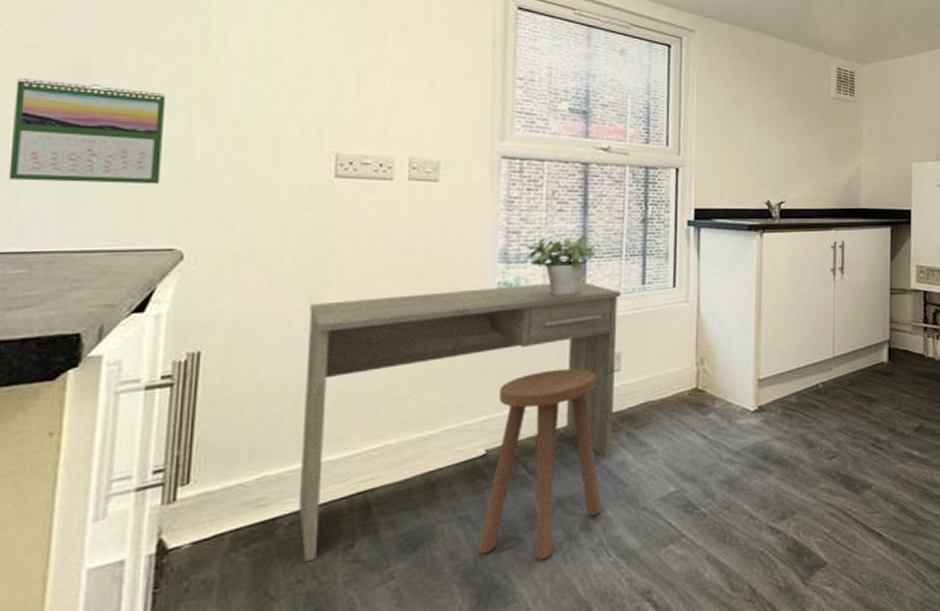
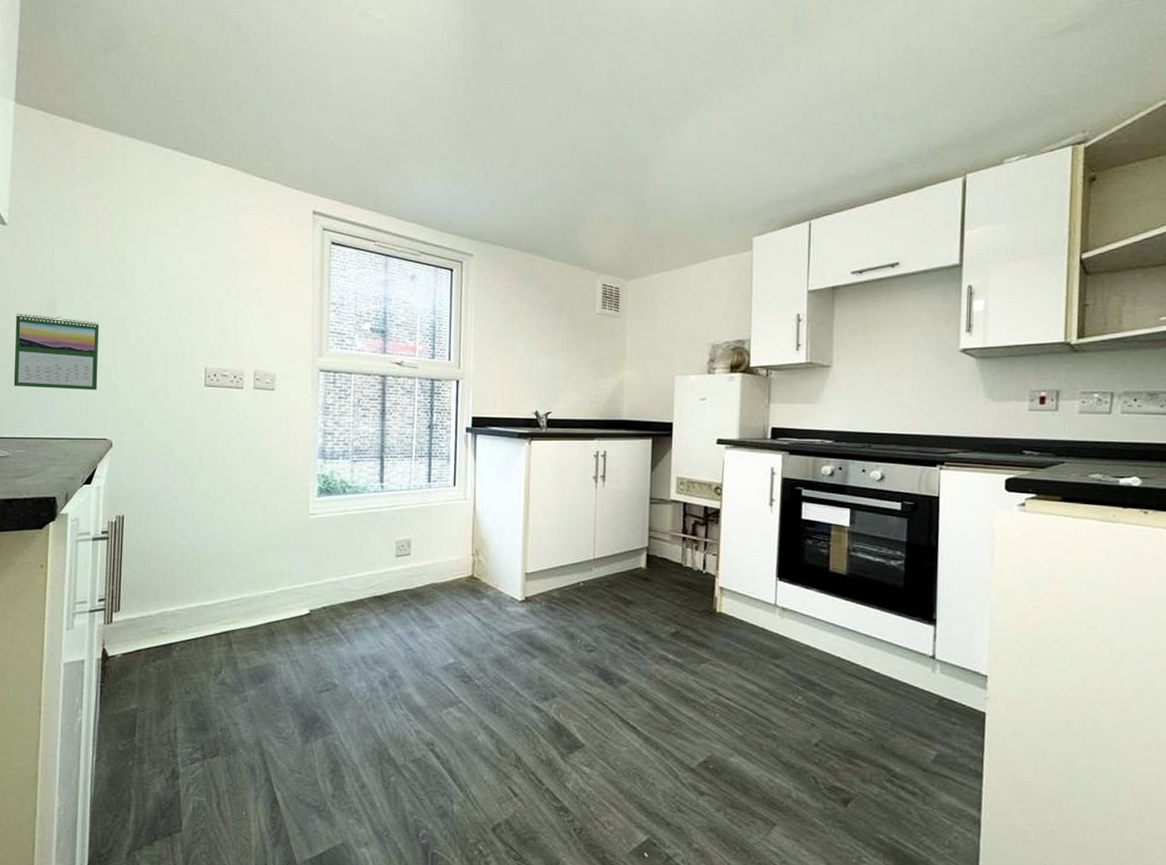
desk: present [298,281,622,562] -> none [185,477,412,679]
stool: present [479,368,602,561] -> none [305,549,396,704]
potted plant: present [527,235,595,295] -> none [339,438,391,488]

